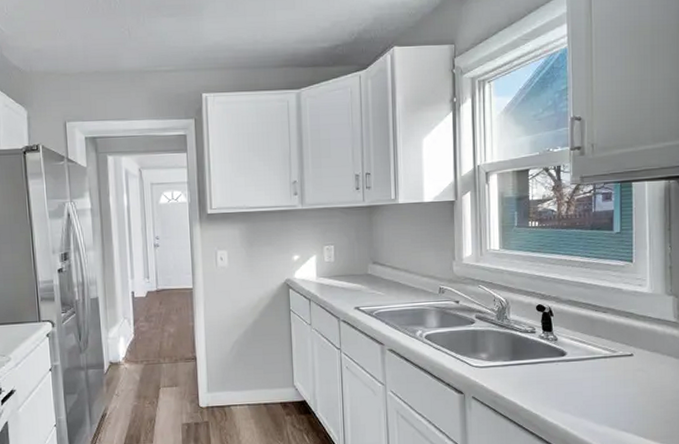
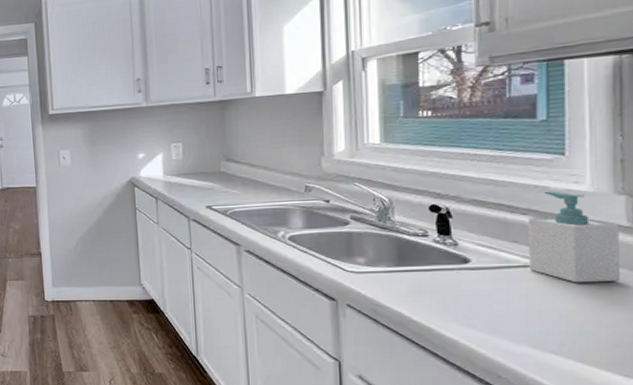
soap bottle: none [607,292,670,370] -> present [527,191,621,283]

